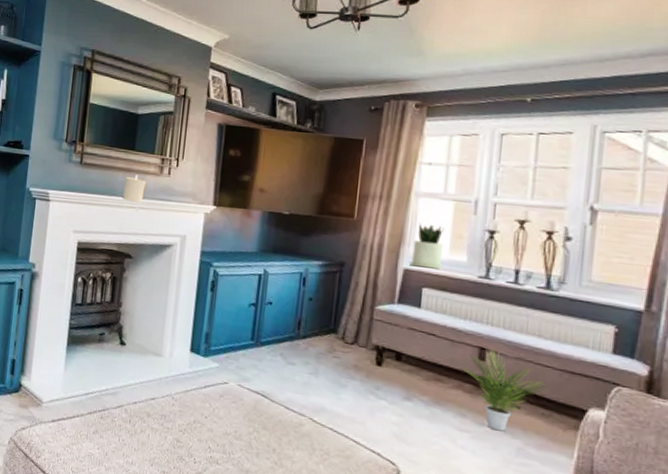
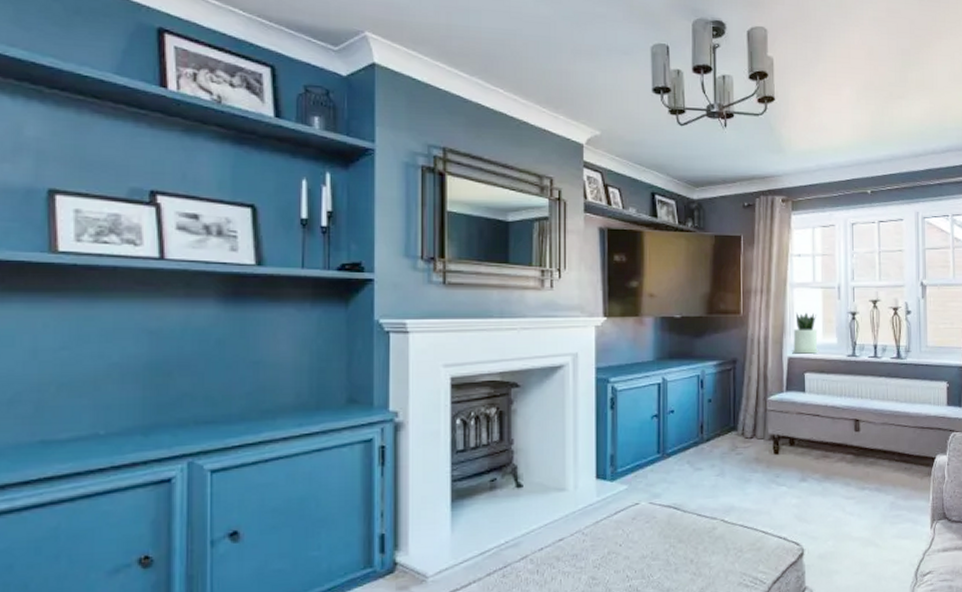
candle: present [122,174,147,203] -> none [500,291,527,323]
potted plant: present [463,349,549,432] -> none [844,420,908,492]

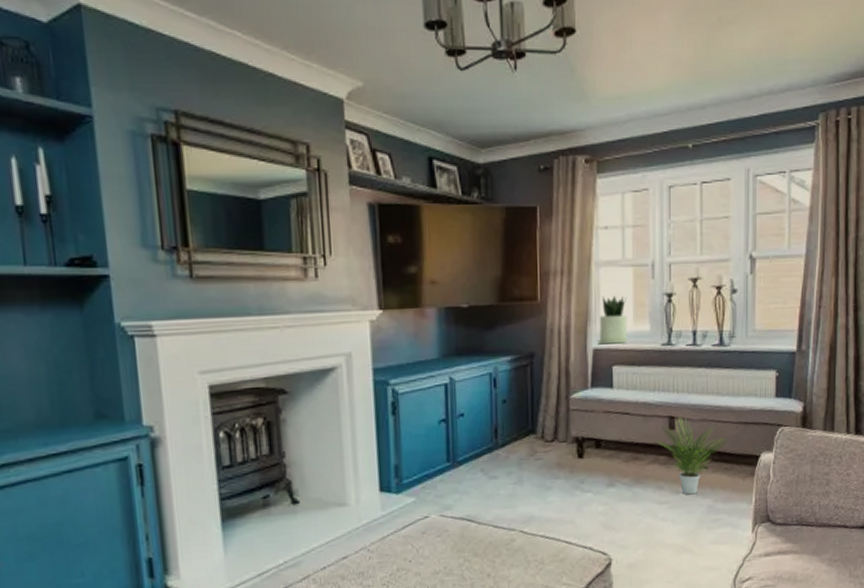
potted plant: none [844,420,908,492] -> present [657,416,729,495]

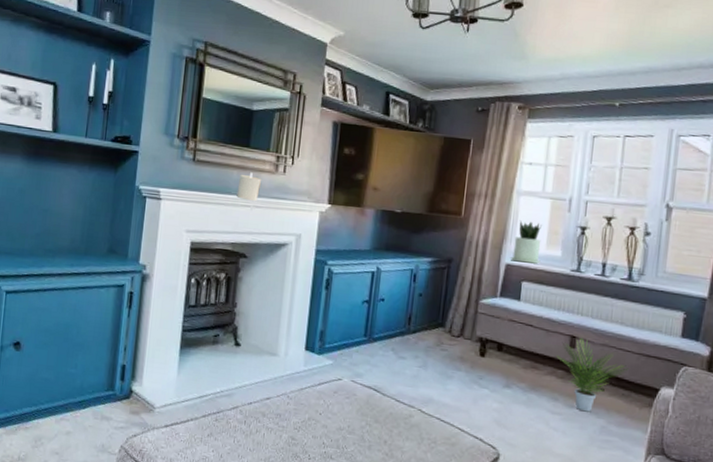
candle: none [257,283,289,321] -> present [236,172,262,202]

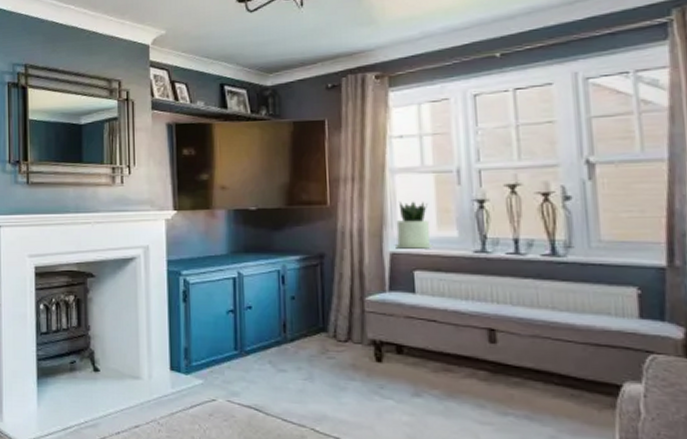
candle: present [236,172,262,202] -> none [75,187,100,218]
potted plant: present [556,337,629,412] -> none [473,329,574,420]

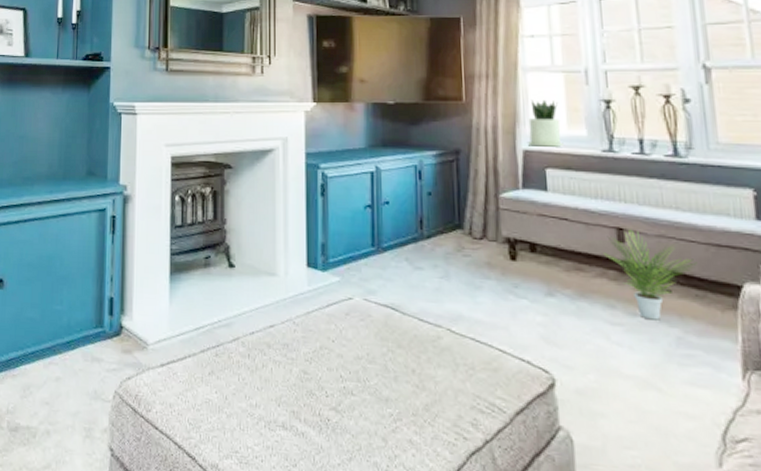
potted plant: none [473,329,574,420] -> present [603,229,698,320]

